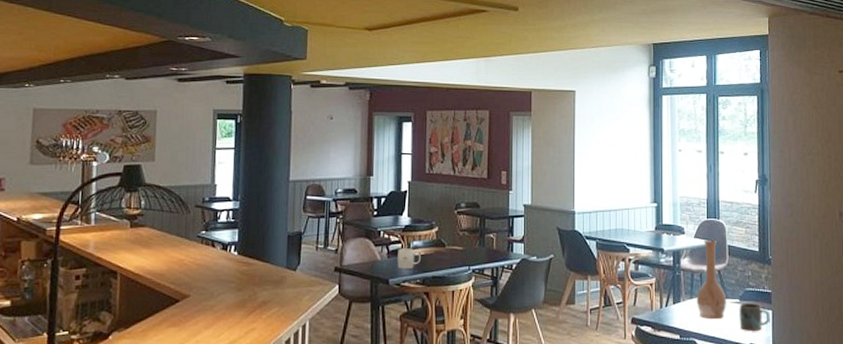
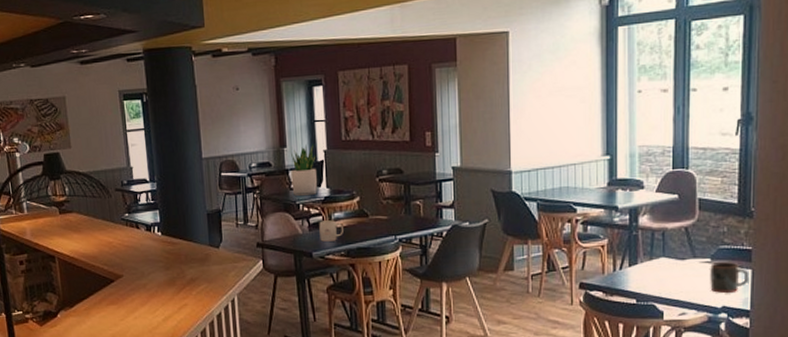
planter: none [375,174,401,224] -> present [291,144,317,197]
vase: present [696,240,727,319] -> none [657,193,695,281]

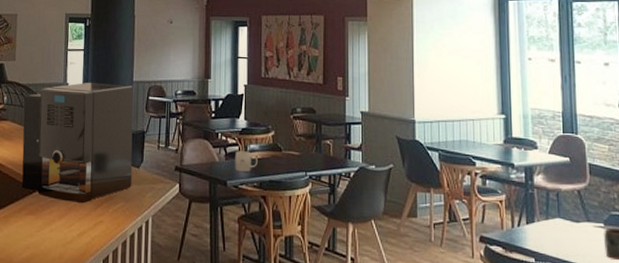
coffee machine: none [87,162,213,288] -> present [21,82,133,203]
planter: present [291,144,317,197] -> none [212,78,238,126]

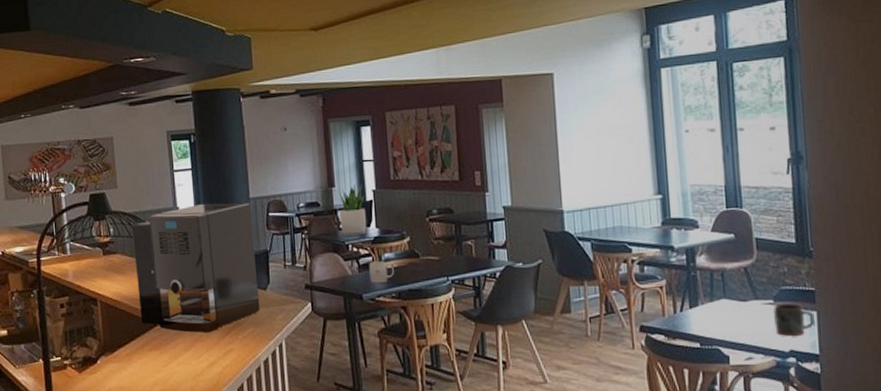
planter: none [212,78,238,126] -> present [339,183,367,237]

